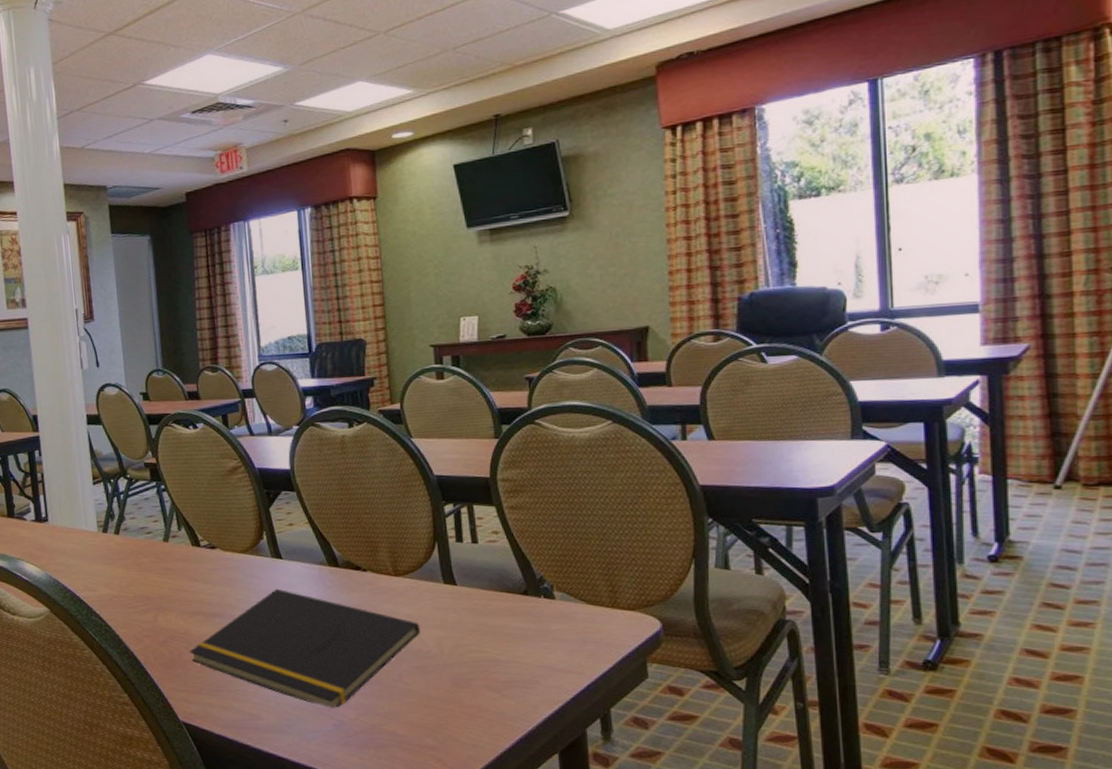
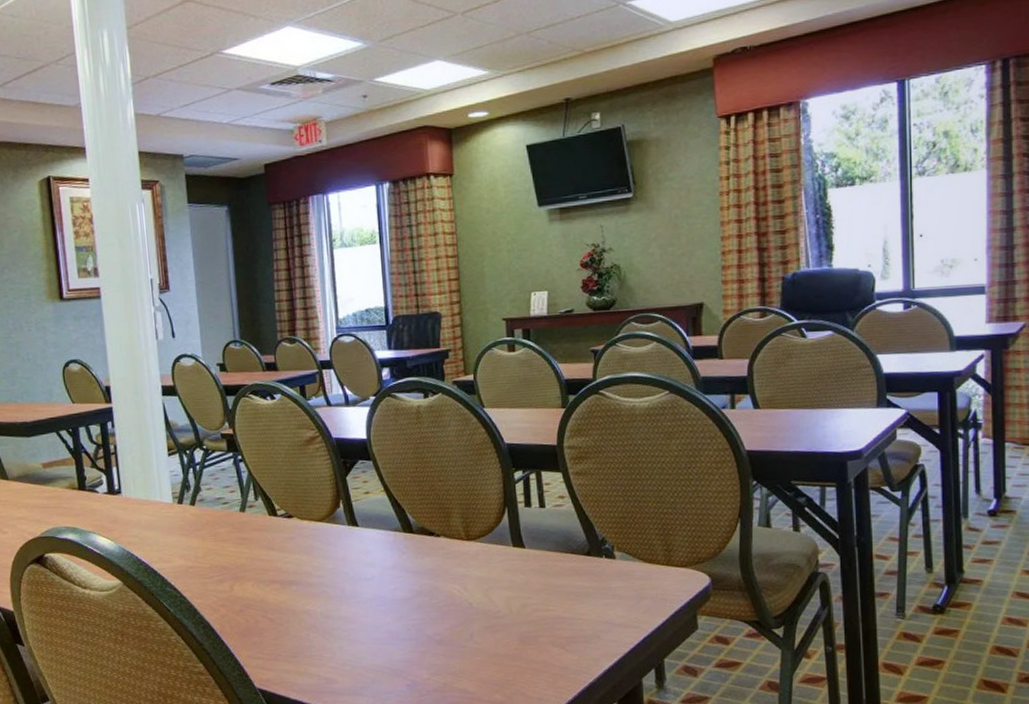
notepad: present [189,588,420,708] -> none [265,555,490,669]

